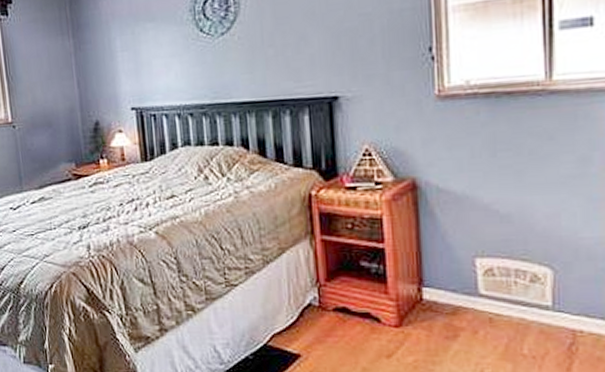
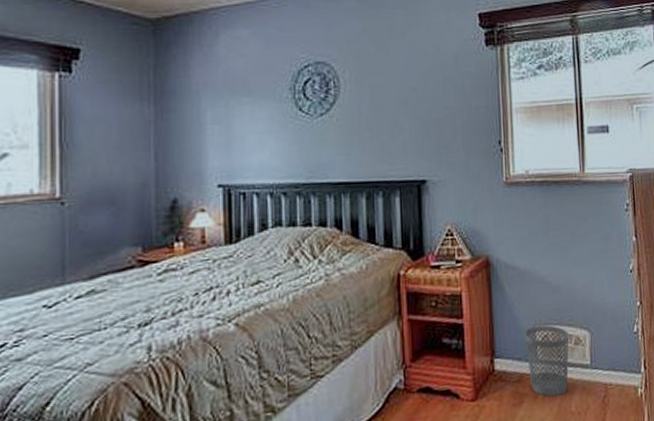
wastebasket: none [461,257,523,335] -> present [524,325,570,397]

